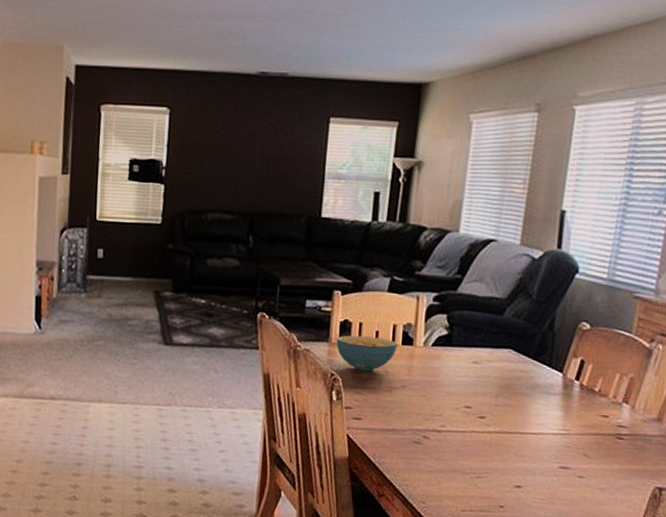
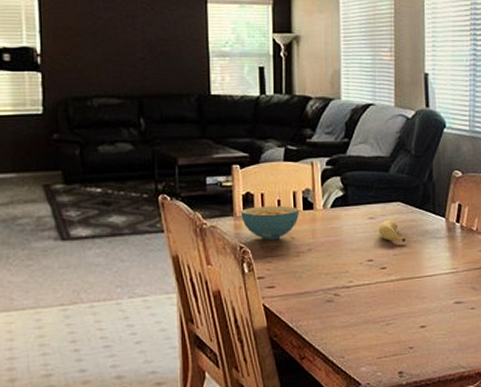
banana: none [481,366,513,393] -> present [378,219,406,242]

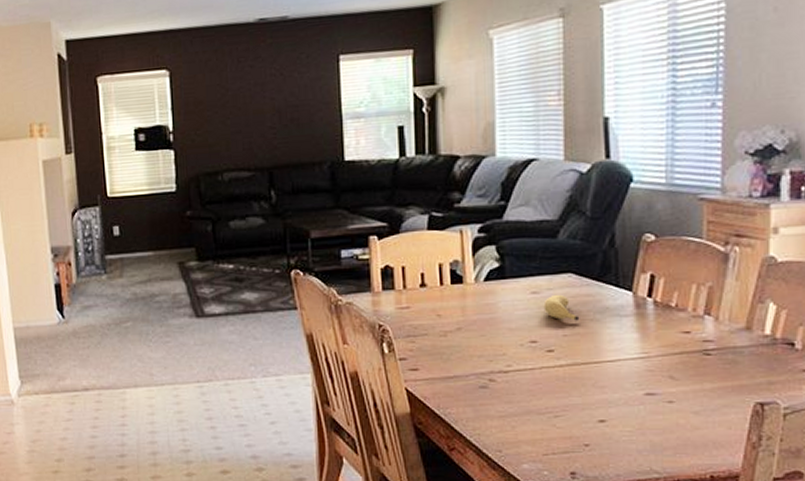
cereal bowl: present [240,206,299,241] -> none [379,279,446,318]

